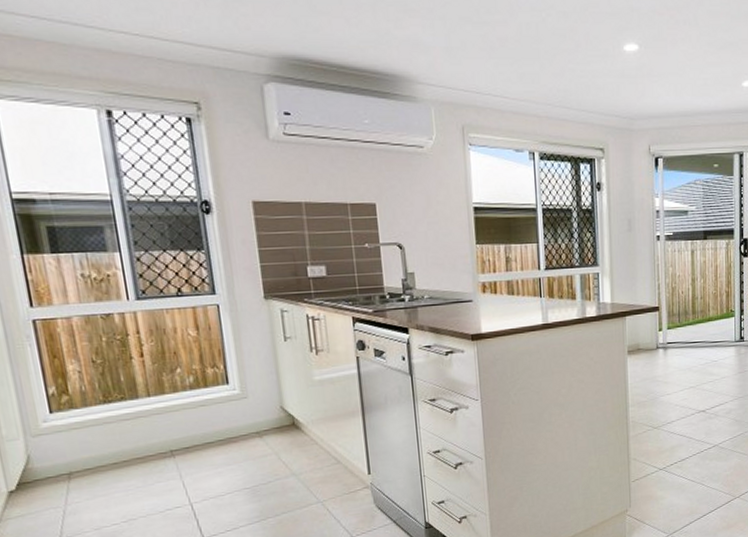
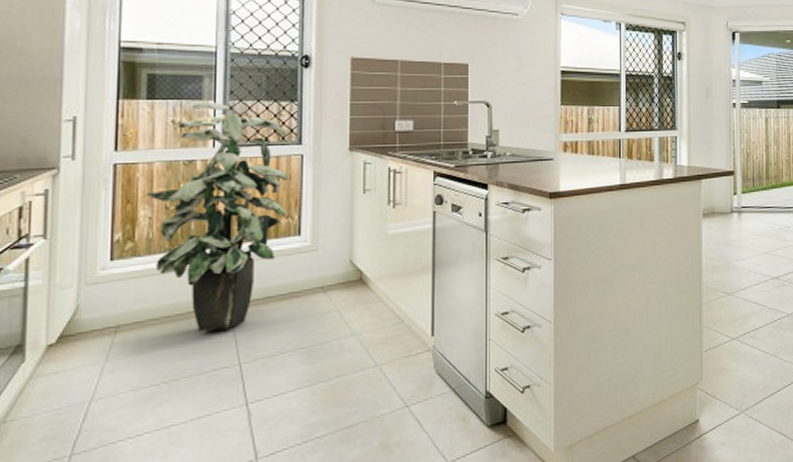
indoor plant: none [70,254,211,476] -> present [145,103,290,331]

